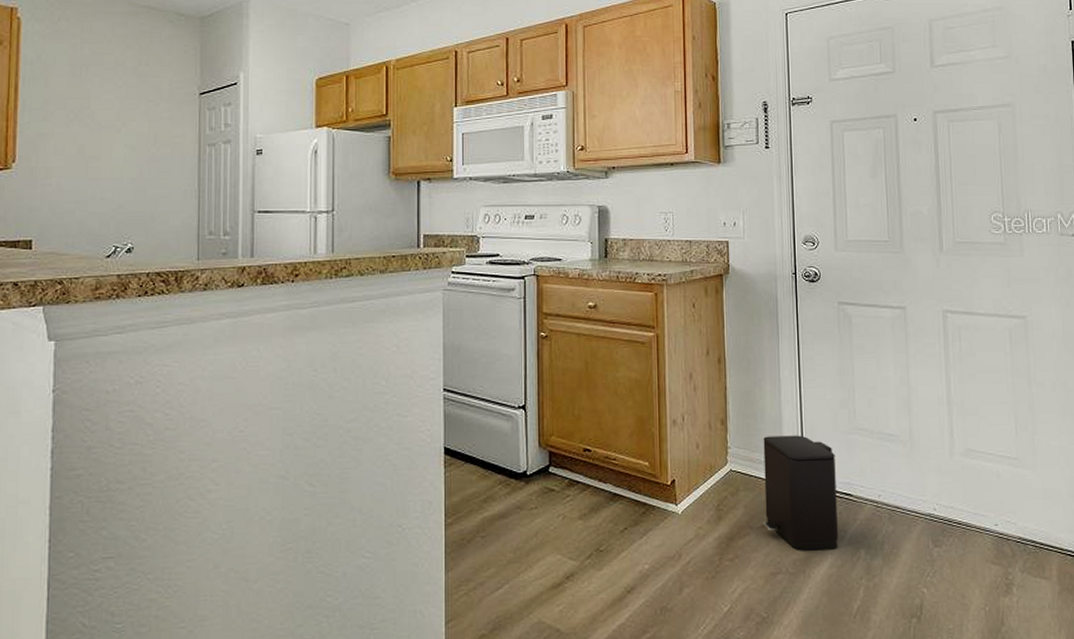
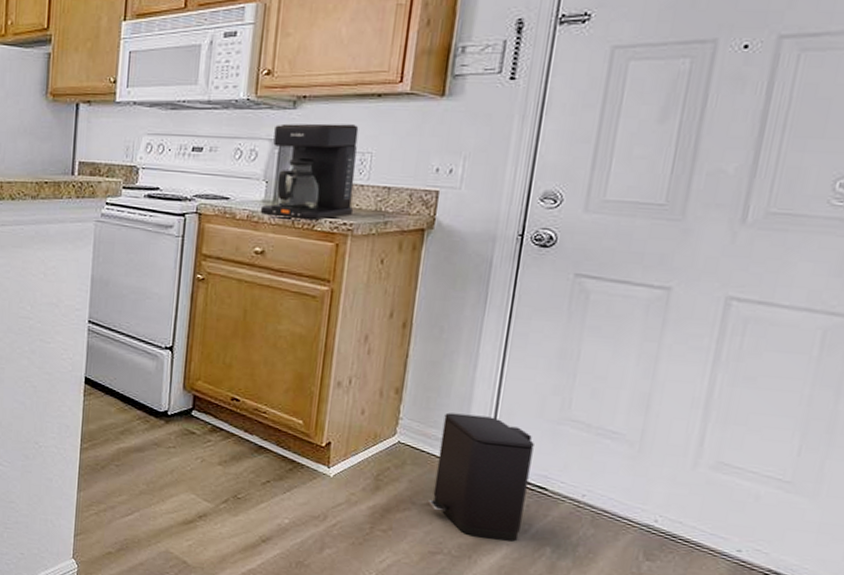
coffee maker: none [589,189,664,274] -> present [260,123,359,221]

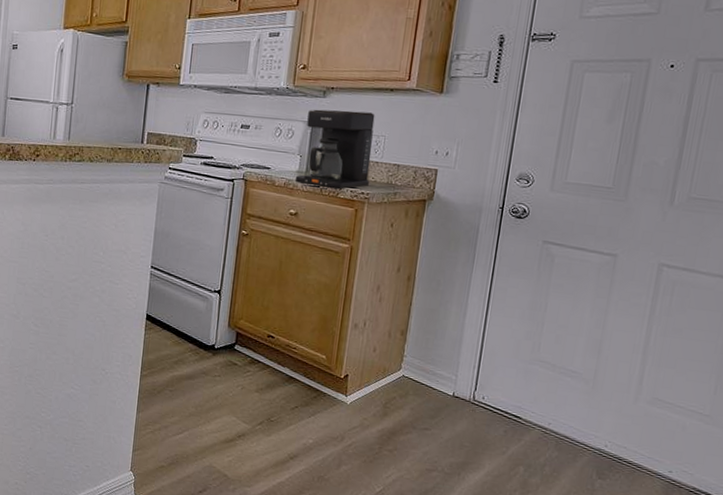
pedal bin: present [427,412,534,542] -> none [425,352,511,461]

